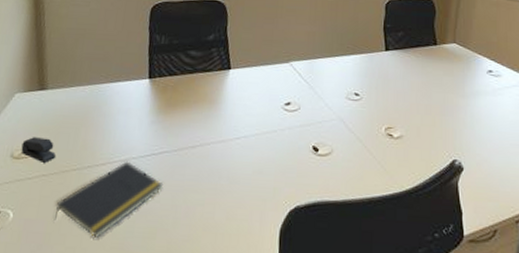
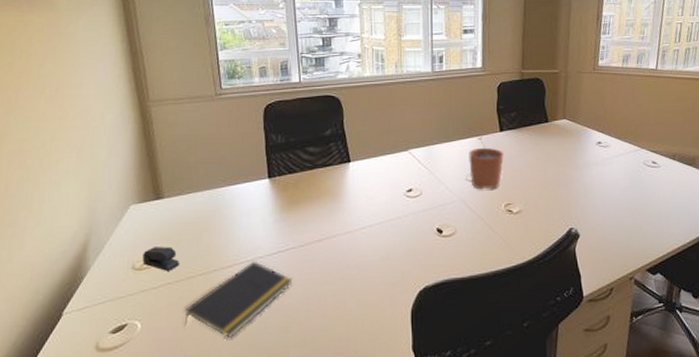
plant pot: none [351,54,387,111] -> present [469,137,504,190]

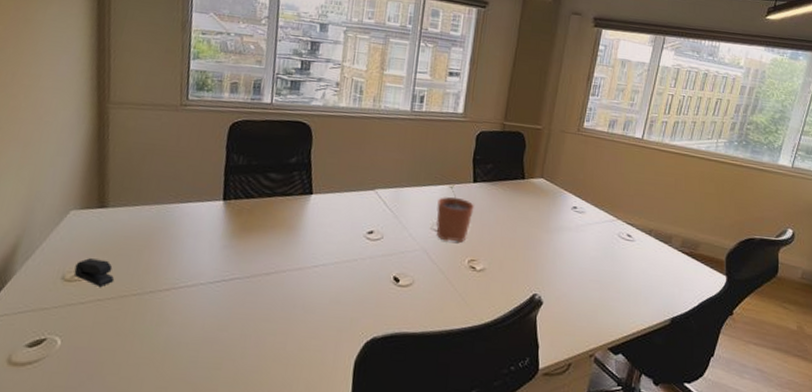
notepad: present [184,261,293,338] -> none [107,287,233,368]

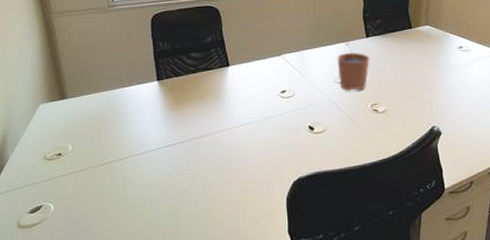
stapler: present [74,258,115,287] -> none [52,140,84,161]

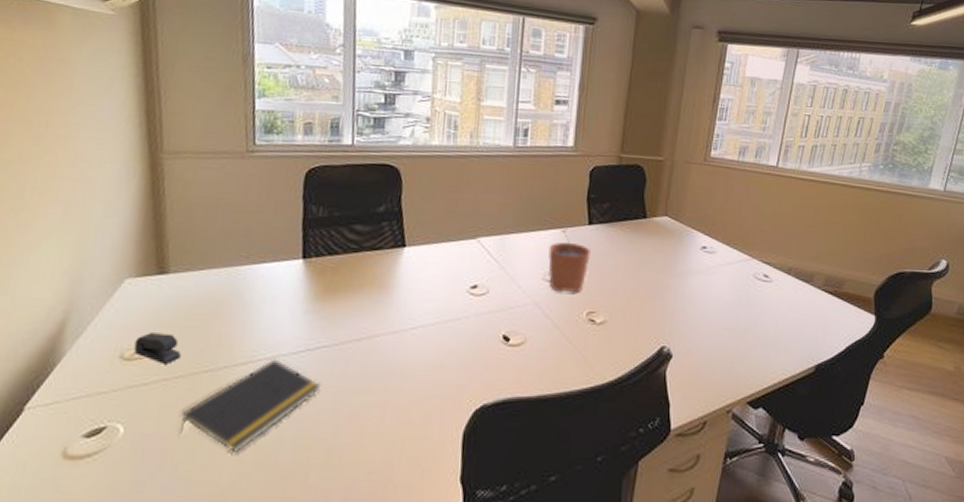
stapler: none [52,140,84,161] -> present [134,333,182,364]
notepad: none [90,153,182,219] -> present [178,359,321,452]

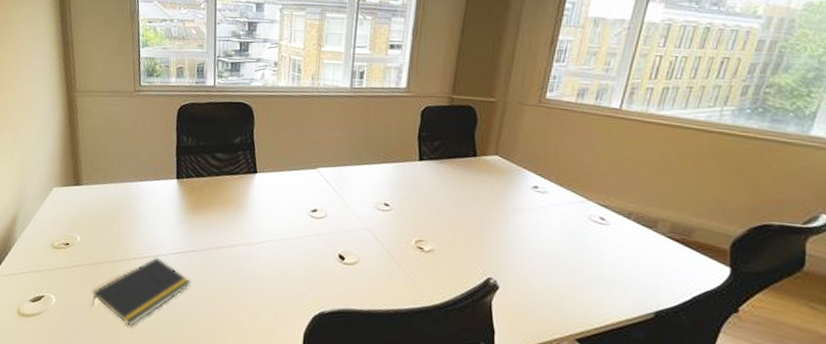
stapler: present [134,333,182,364] -> none [60,229,92,254]
plant pot: present [548,229,591,293] -> none [381,163,420,222]

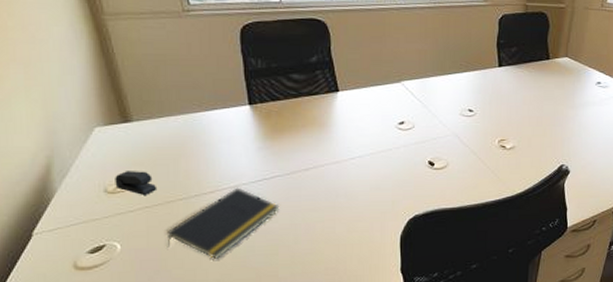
stapler: none [60,229,92,254] -> present [115,171,158,195]

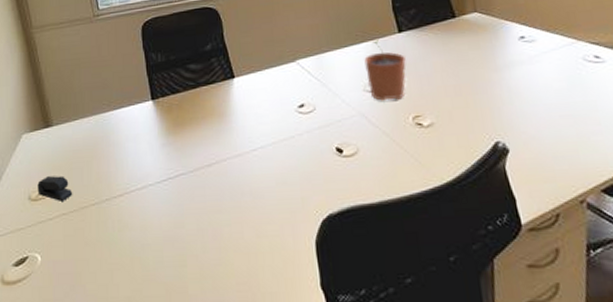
notepad: present [166,187,280,259] -> none [81,188,186,272]
plant pot: none [464,71,501,125] -> present [364,40,406,101]

